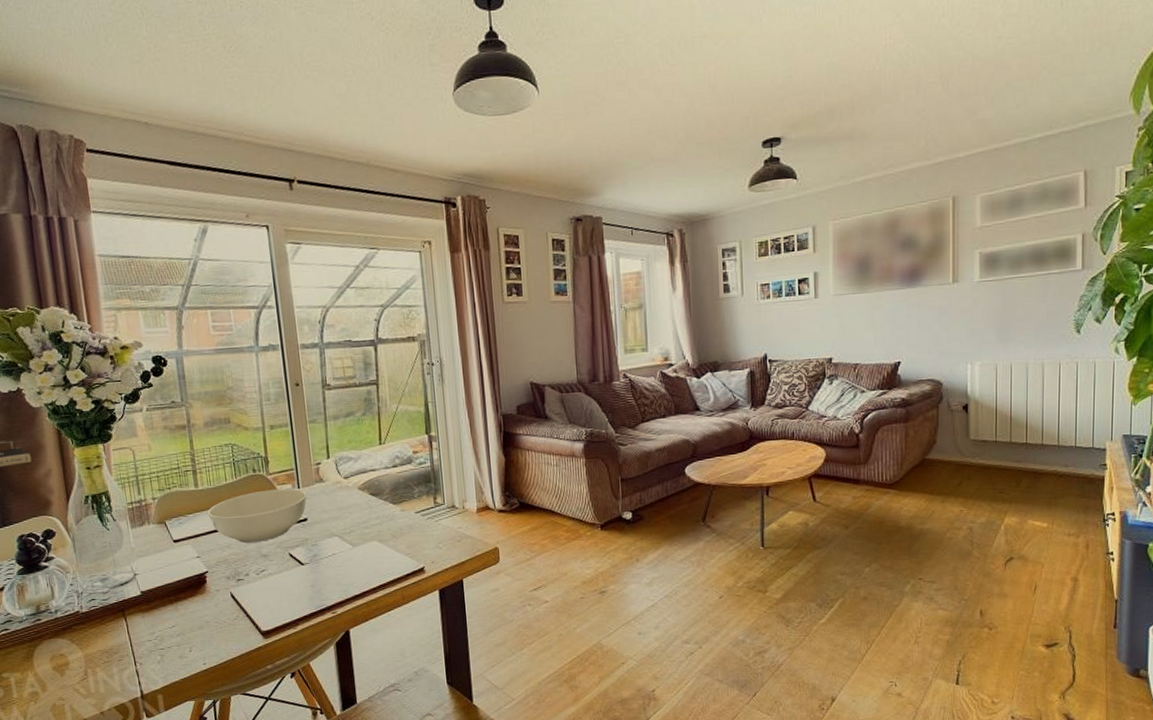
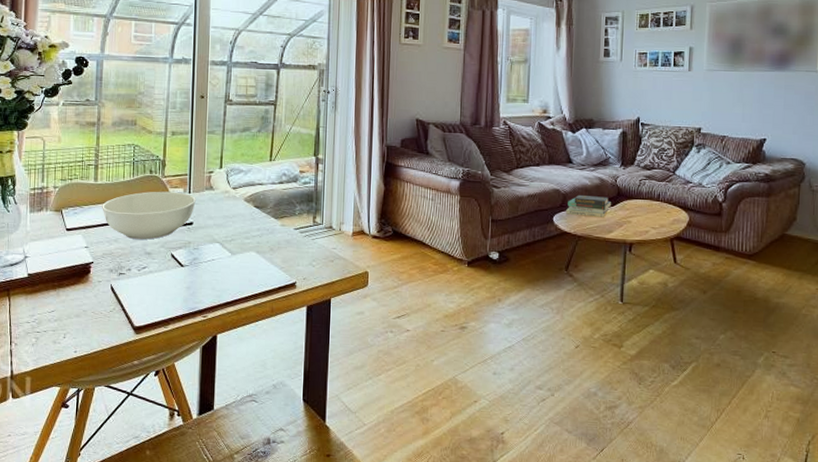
books: none [698,441,744,465] -> present [566,194,611,219]

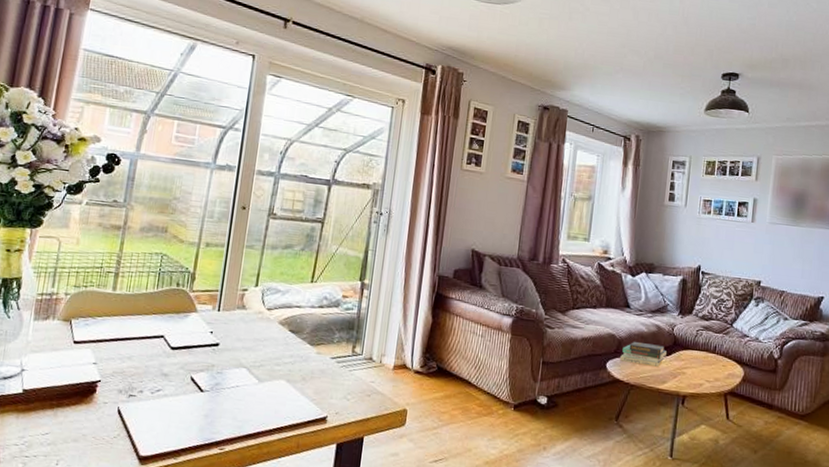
bowl: present [102,191,196,240] -> none [117,306,225,360]

